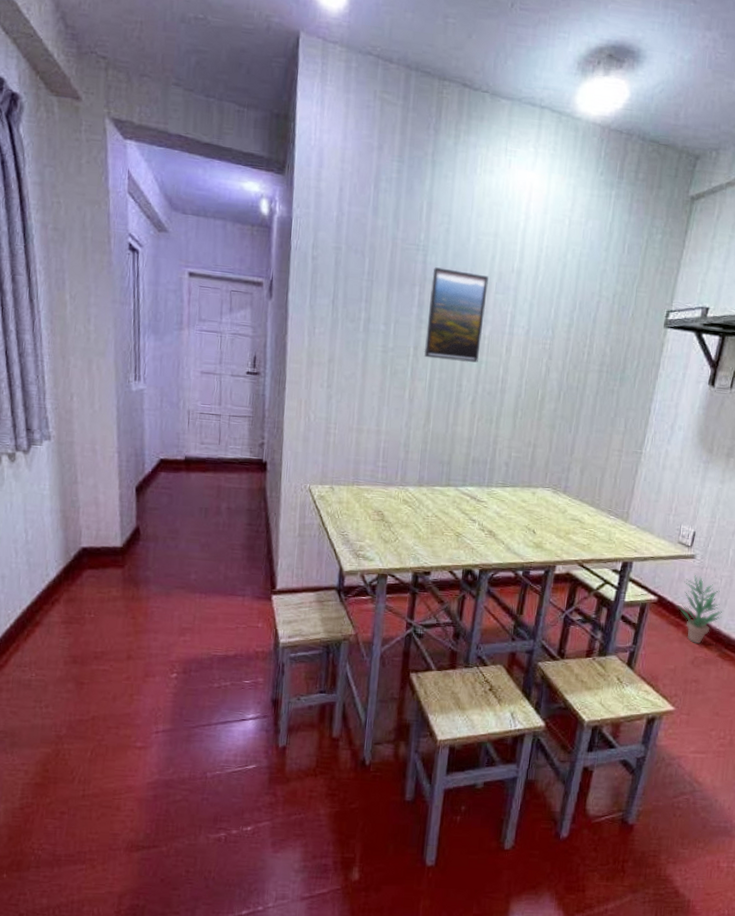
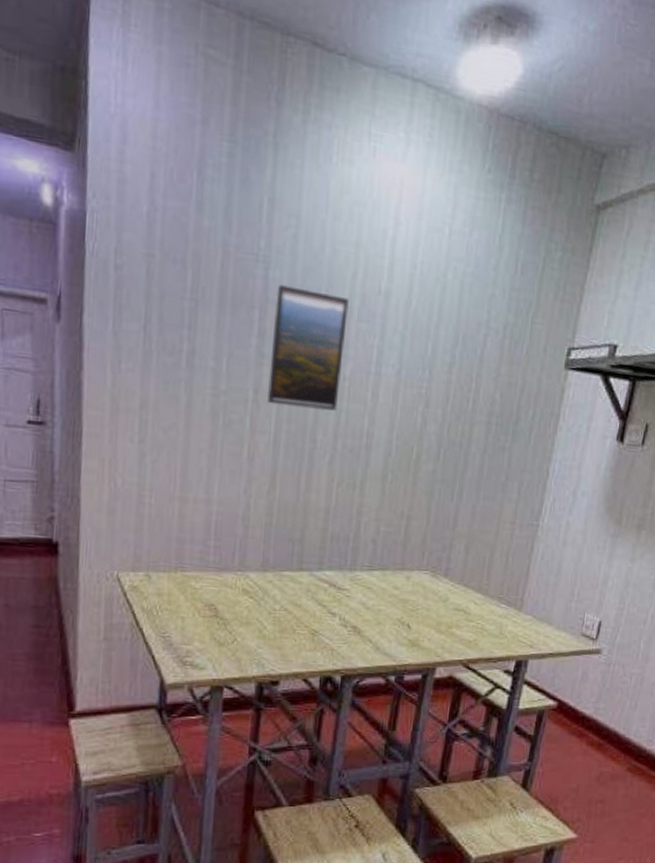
potted plant: present [677,575,722,644] -> none [579,674,632,757]

